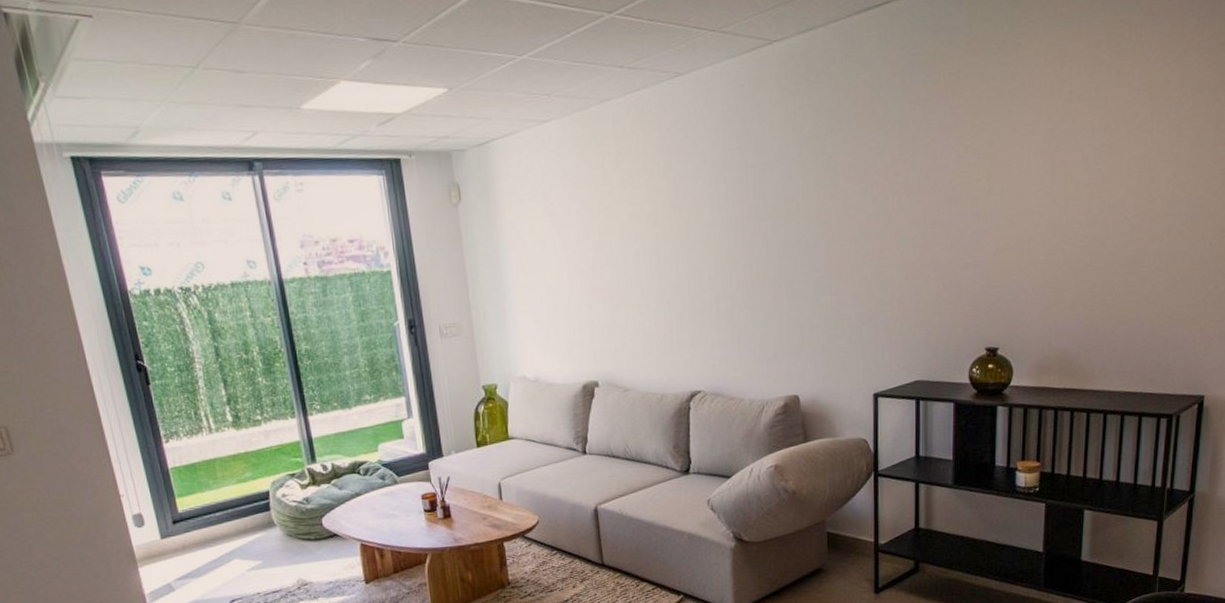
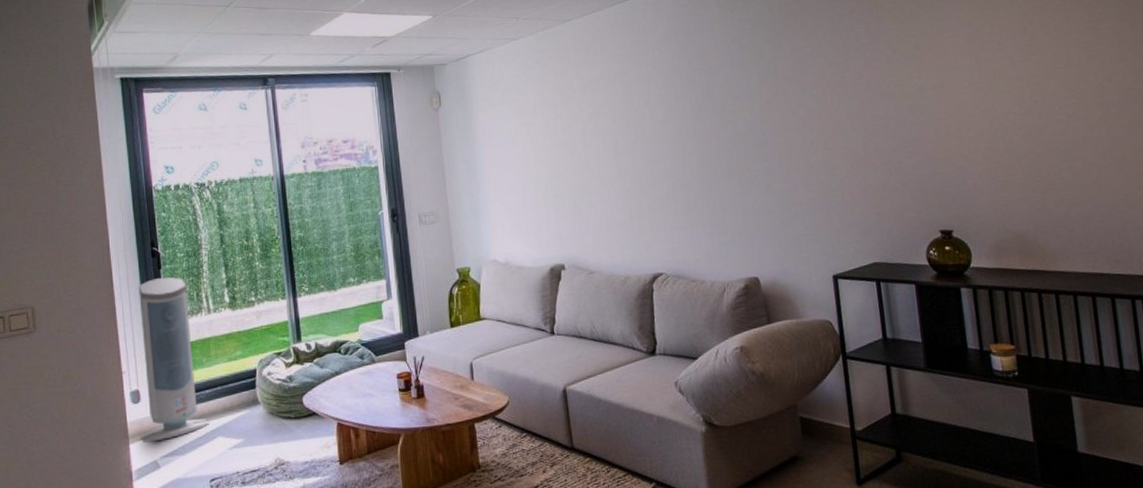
air purifier: none [127,393,224,566] -> present [139,277,210,443]

